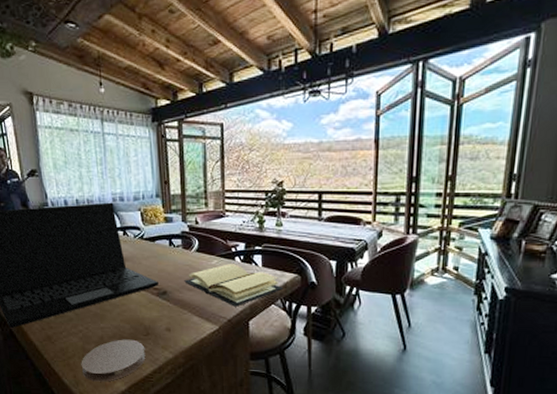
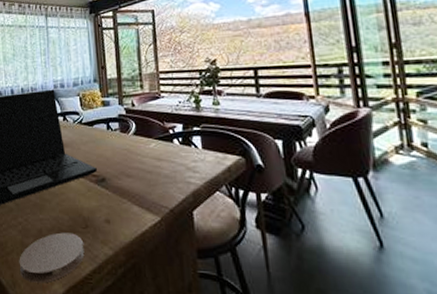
book: present [184,264,284,307] -> none [123,146,228,195]

